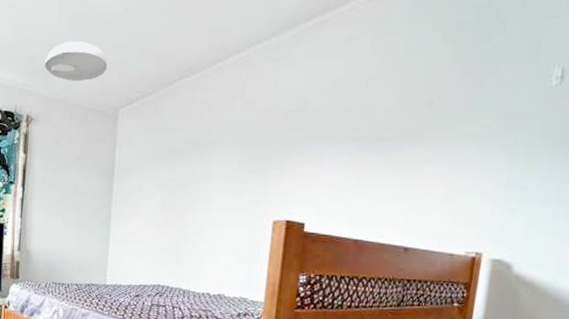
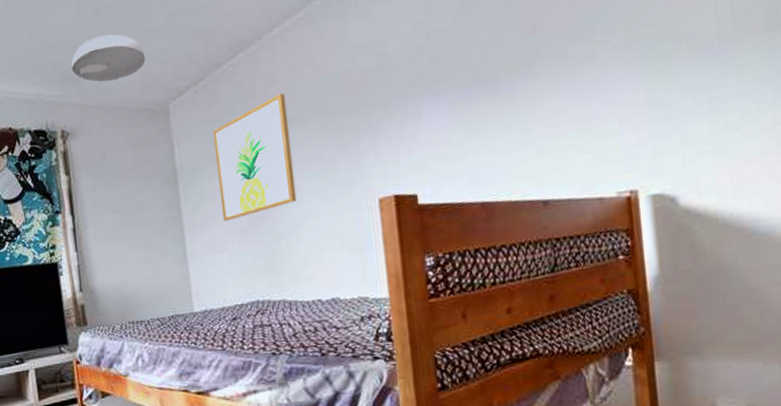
wall art: none [144,119,216,216] -> present [212,93,297,221]

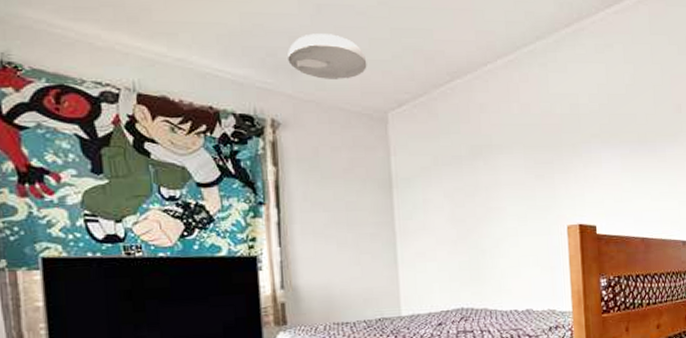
wall art: present [212,93,297,221] -> none [428,122,501,231]

